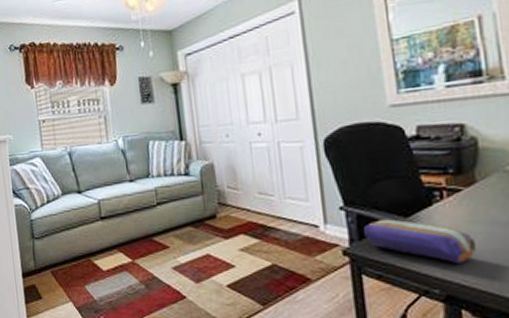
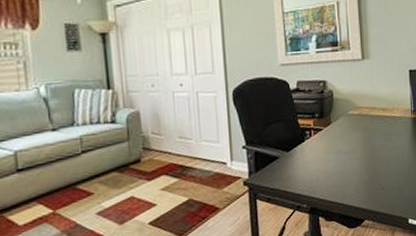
pencil case: present [364,219,476,263] -> none [259,153,329,184]

